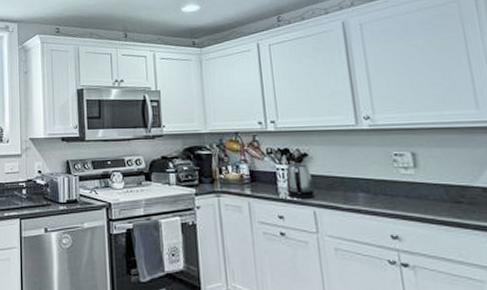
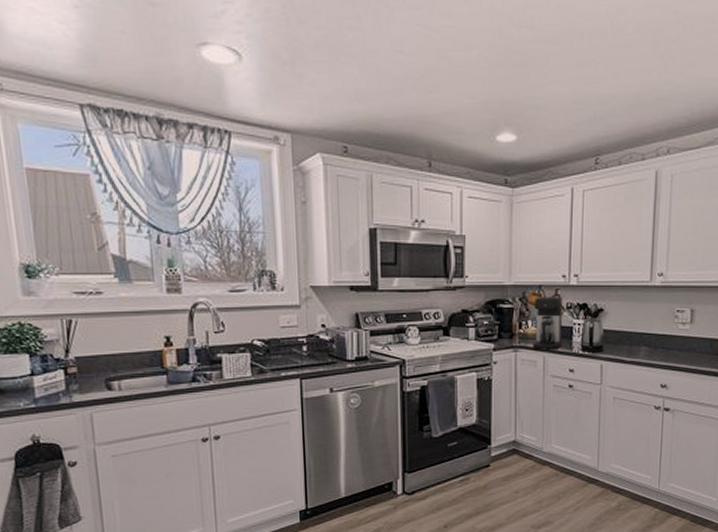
coffee maker: none [232,143,267,196] -> present [532,297,563,350]

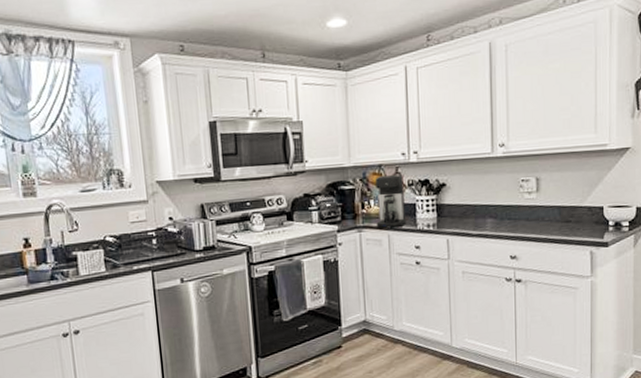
kettle: present [580,318,605,352] -> none [424,193,449,228]

